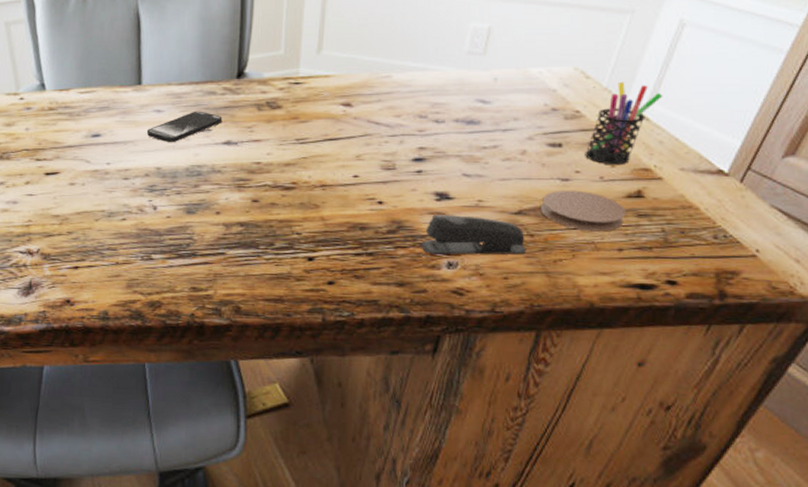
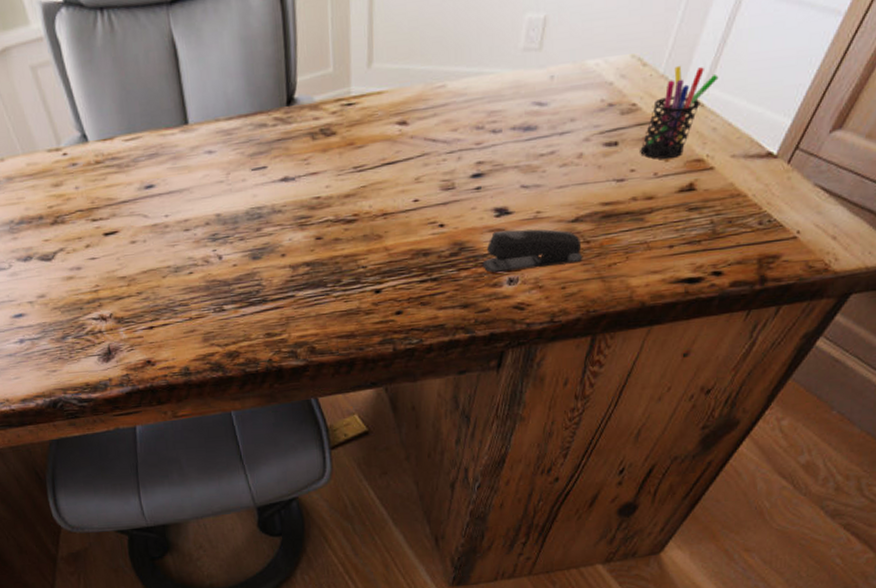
smartphone: present [146,110,223,143] -> none [200,146,277,187]
coaster: present [540,190,627,232] -> none [596,190,678,232]

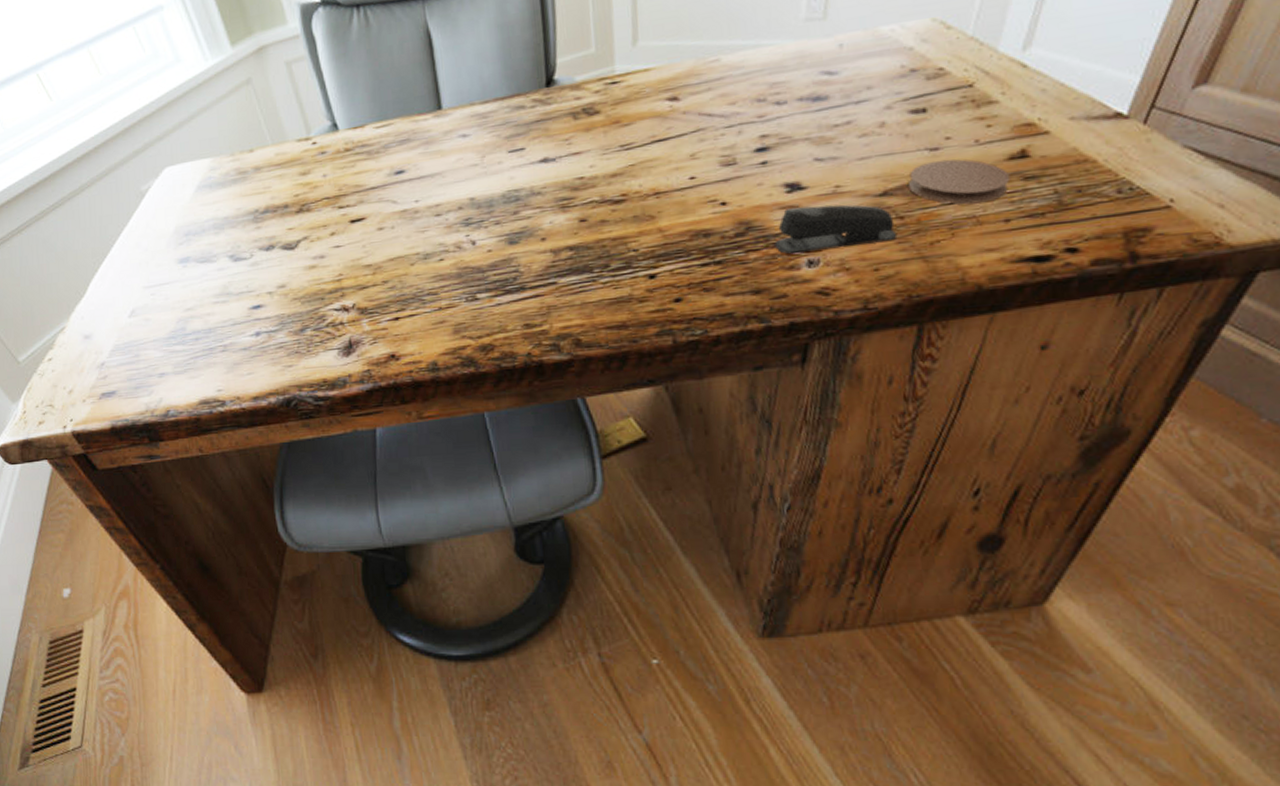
coaster: none [596,190,678,232] -> present [907,159,1011,205]
pen holder: present [640,65,719,160] -> none [954,26,1041,125]

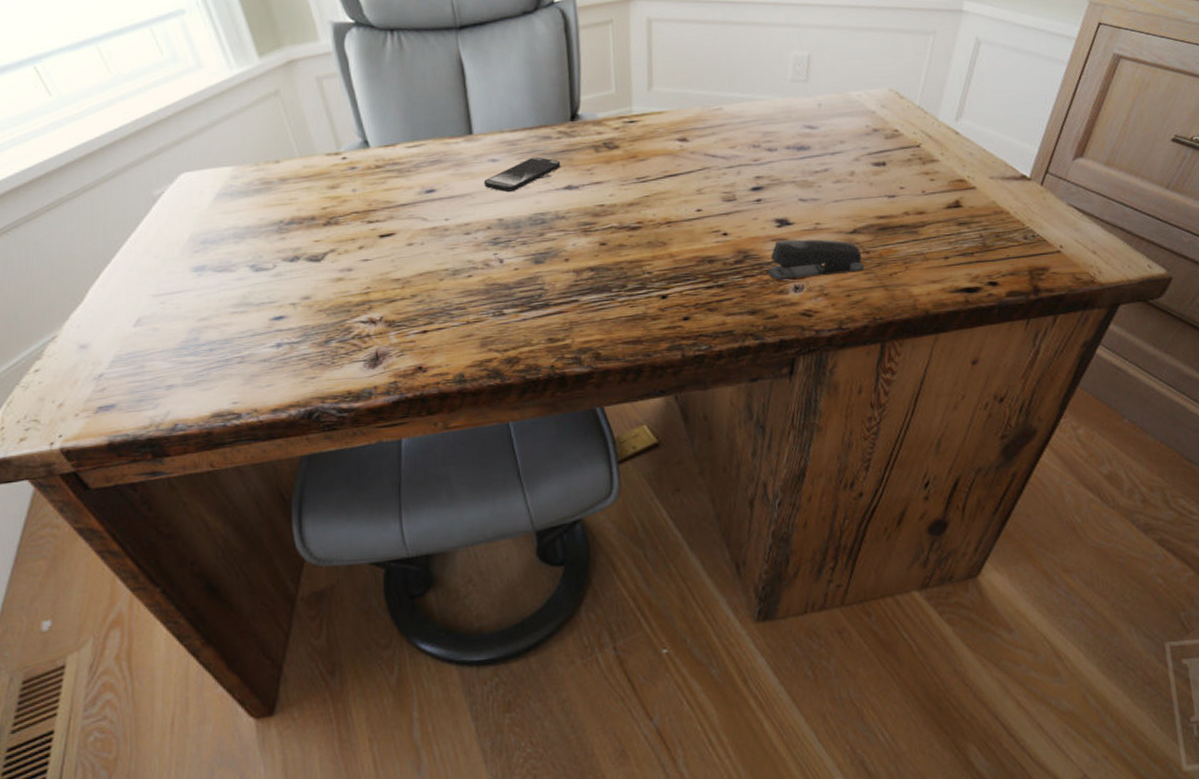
smartphone: none [453,128,536,170] -> present [483,156,561,193]
coaster: present [907,159,1011,205] -> none [872,205,949,243]

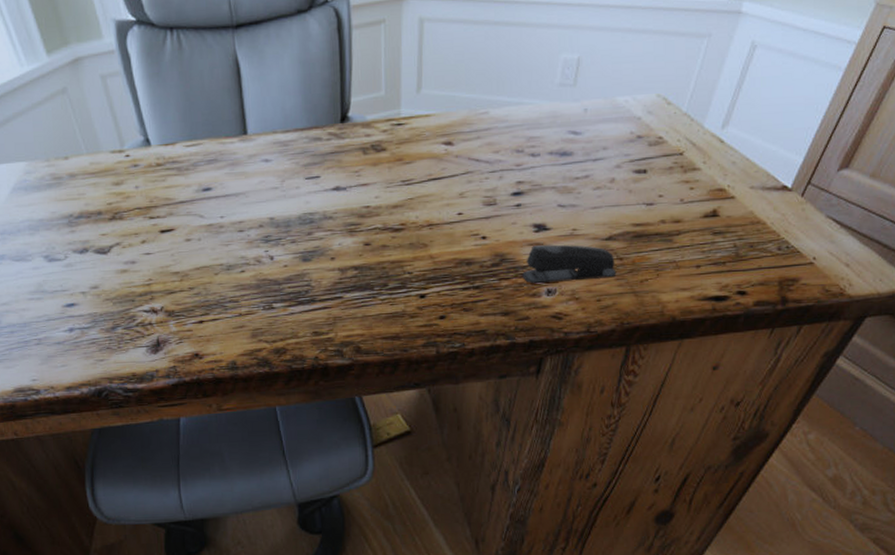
smartphone: present [483,156,561,193] -> none [256,157,330,193]

